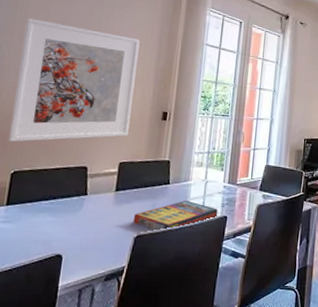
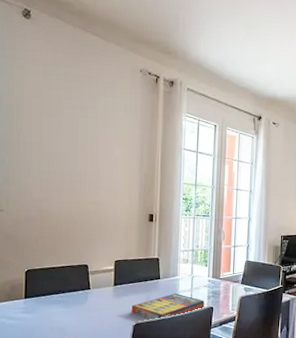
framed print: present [8,17,140,142] -> none [20,132,123,245]

